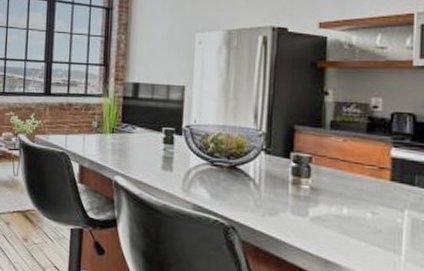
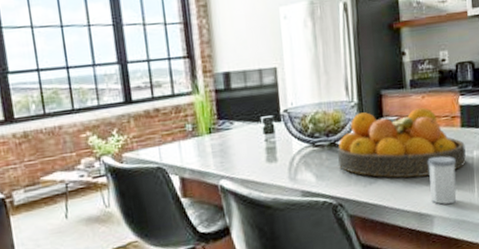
fruit bowl: none [237,143,394,225] -> present [338,107,466,178]
salt shaker: none [342,205,379,260] -> present [427,156,457,205]

